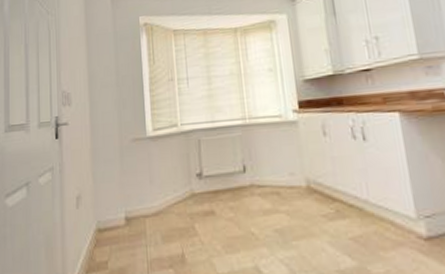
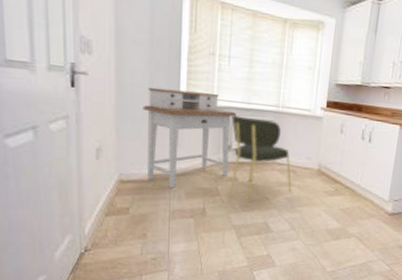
desk: none [114,118,204,232] -> present [142,87,236,188]
dining chair: none [198,136,280,241] -> present [228,115,292,203]

